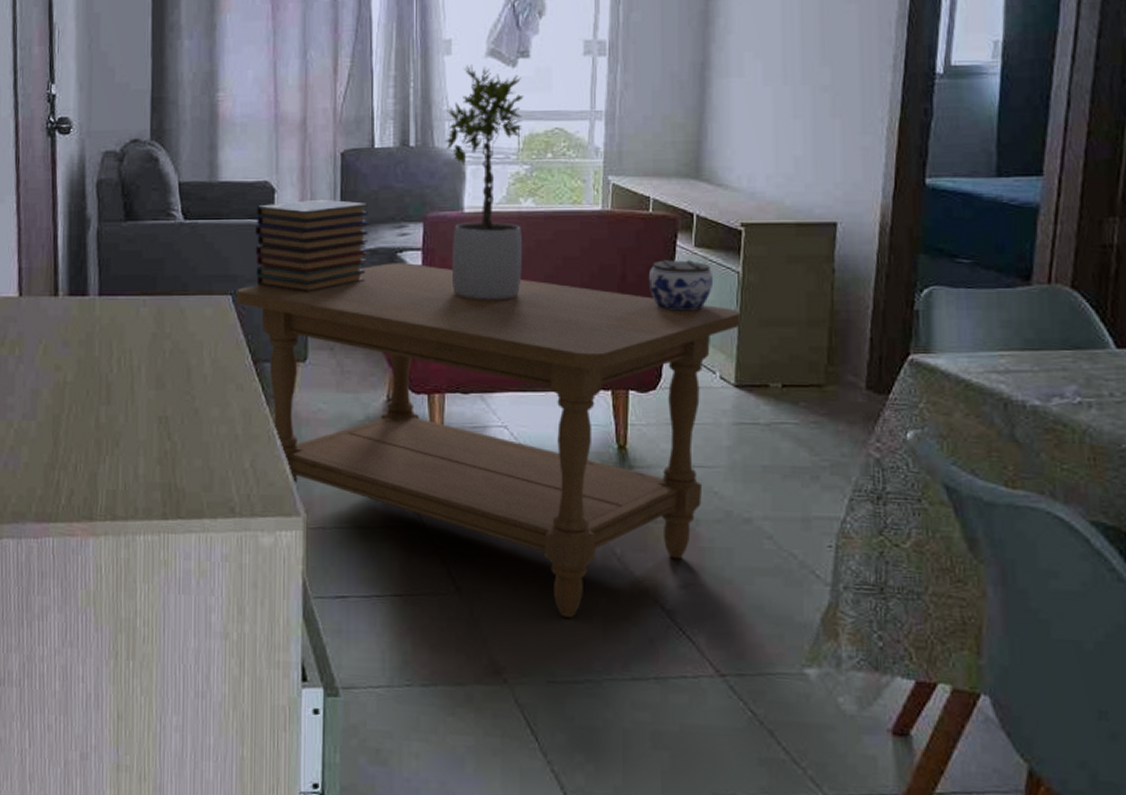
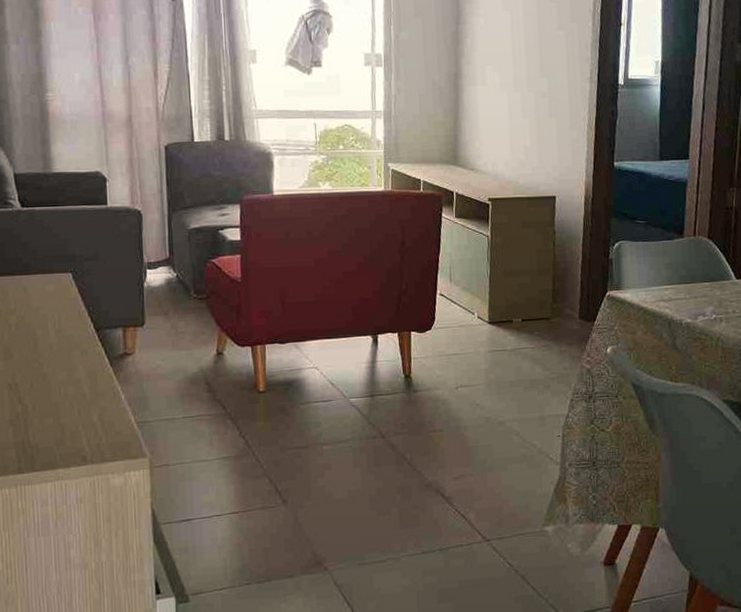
coffee table: present [237,263,742,618] -> none [76,238,492,513]
book stack: present [255,199,368,293] -> none [90,186,193,268]
potted plant: present [444,65,524,300] -> none [254,72,324,267]
jar: present [648,260,714,311] -> none [422,228,470,268]

